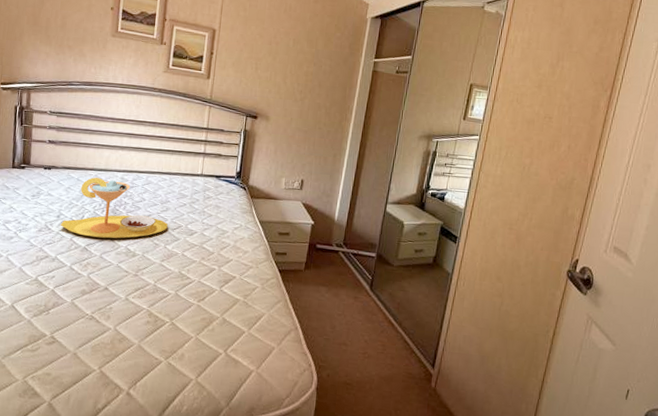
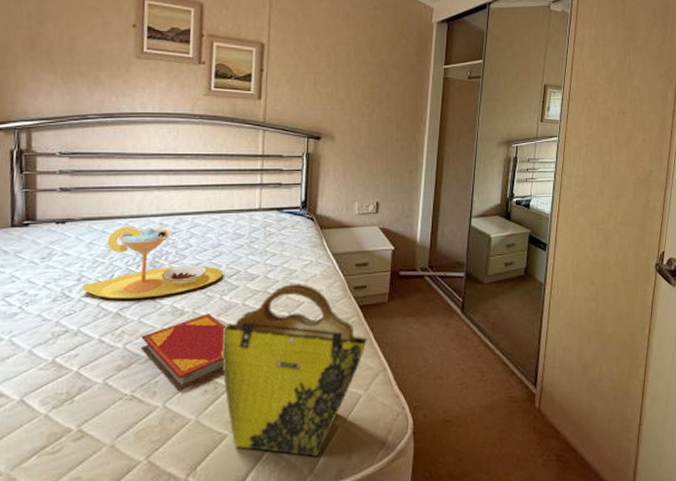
hardback book: none [100,258,168,319] -> present [140,313,226,392]
tote bag: none [162,242,285,393] -> present [222,284,368,457]

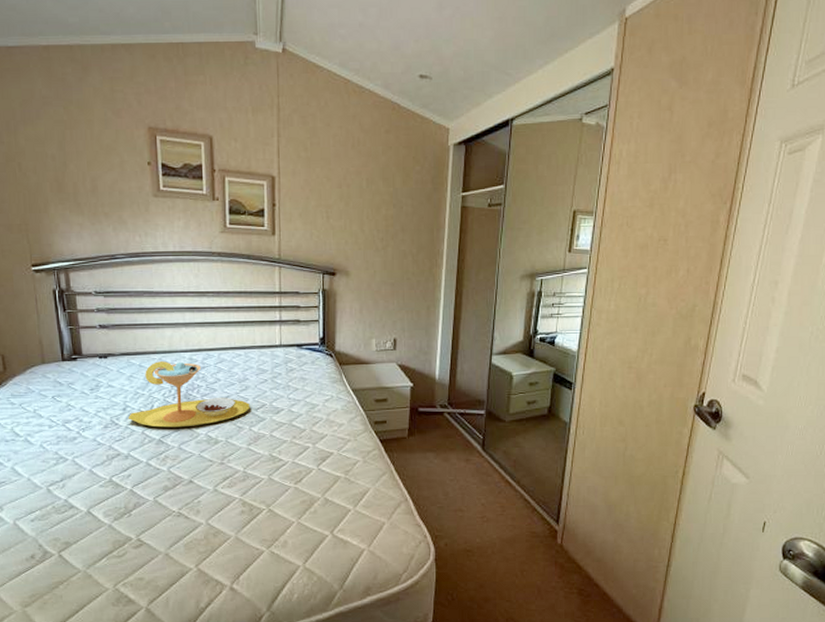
hardback book: present [140,313,226,392] -> none [182,443,257,511]
tote bag: present [222,284,368,457] -> none [254,418,390,574]

